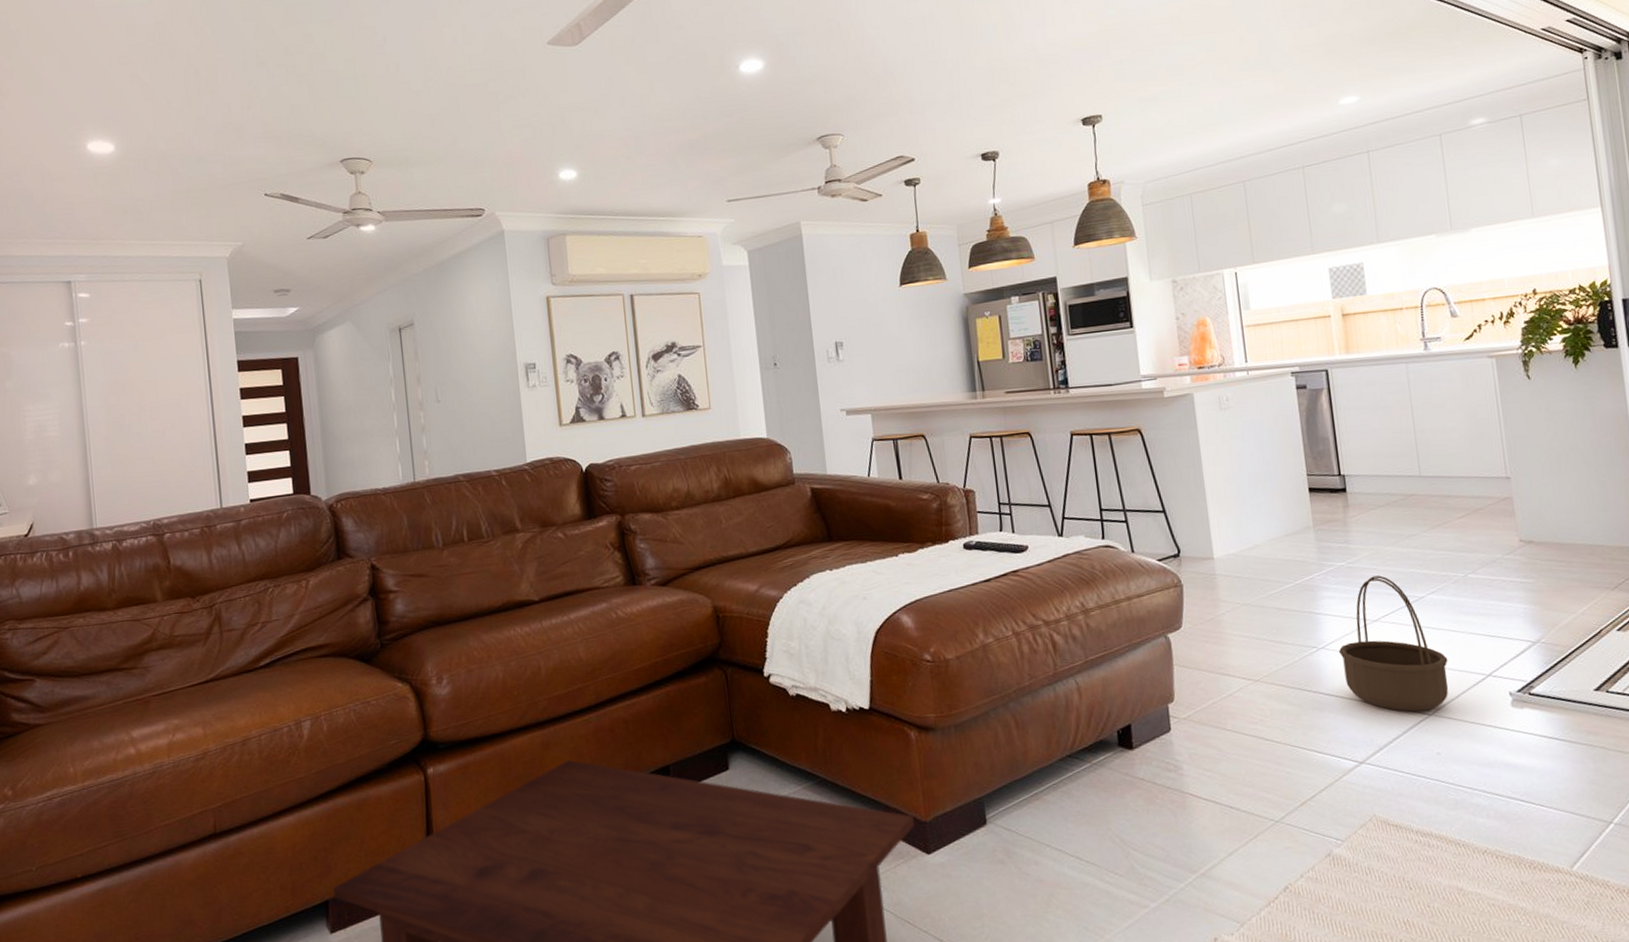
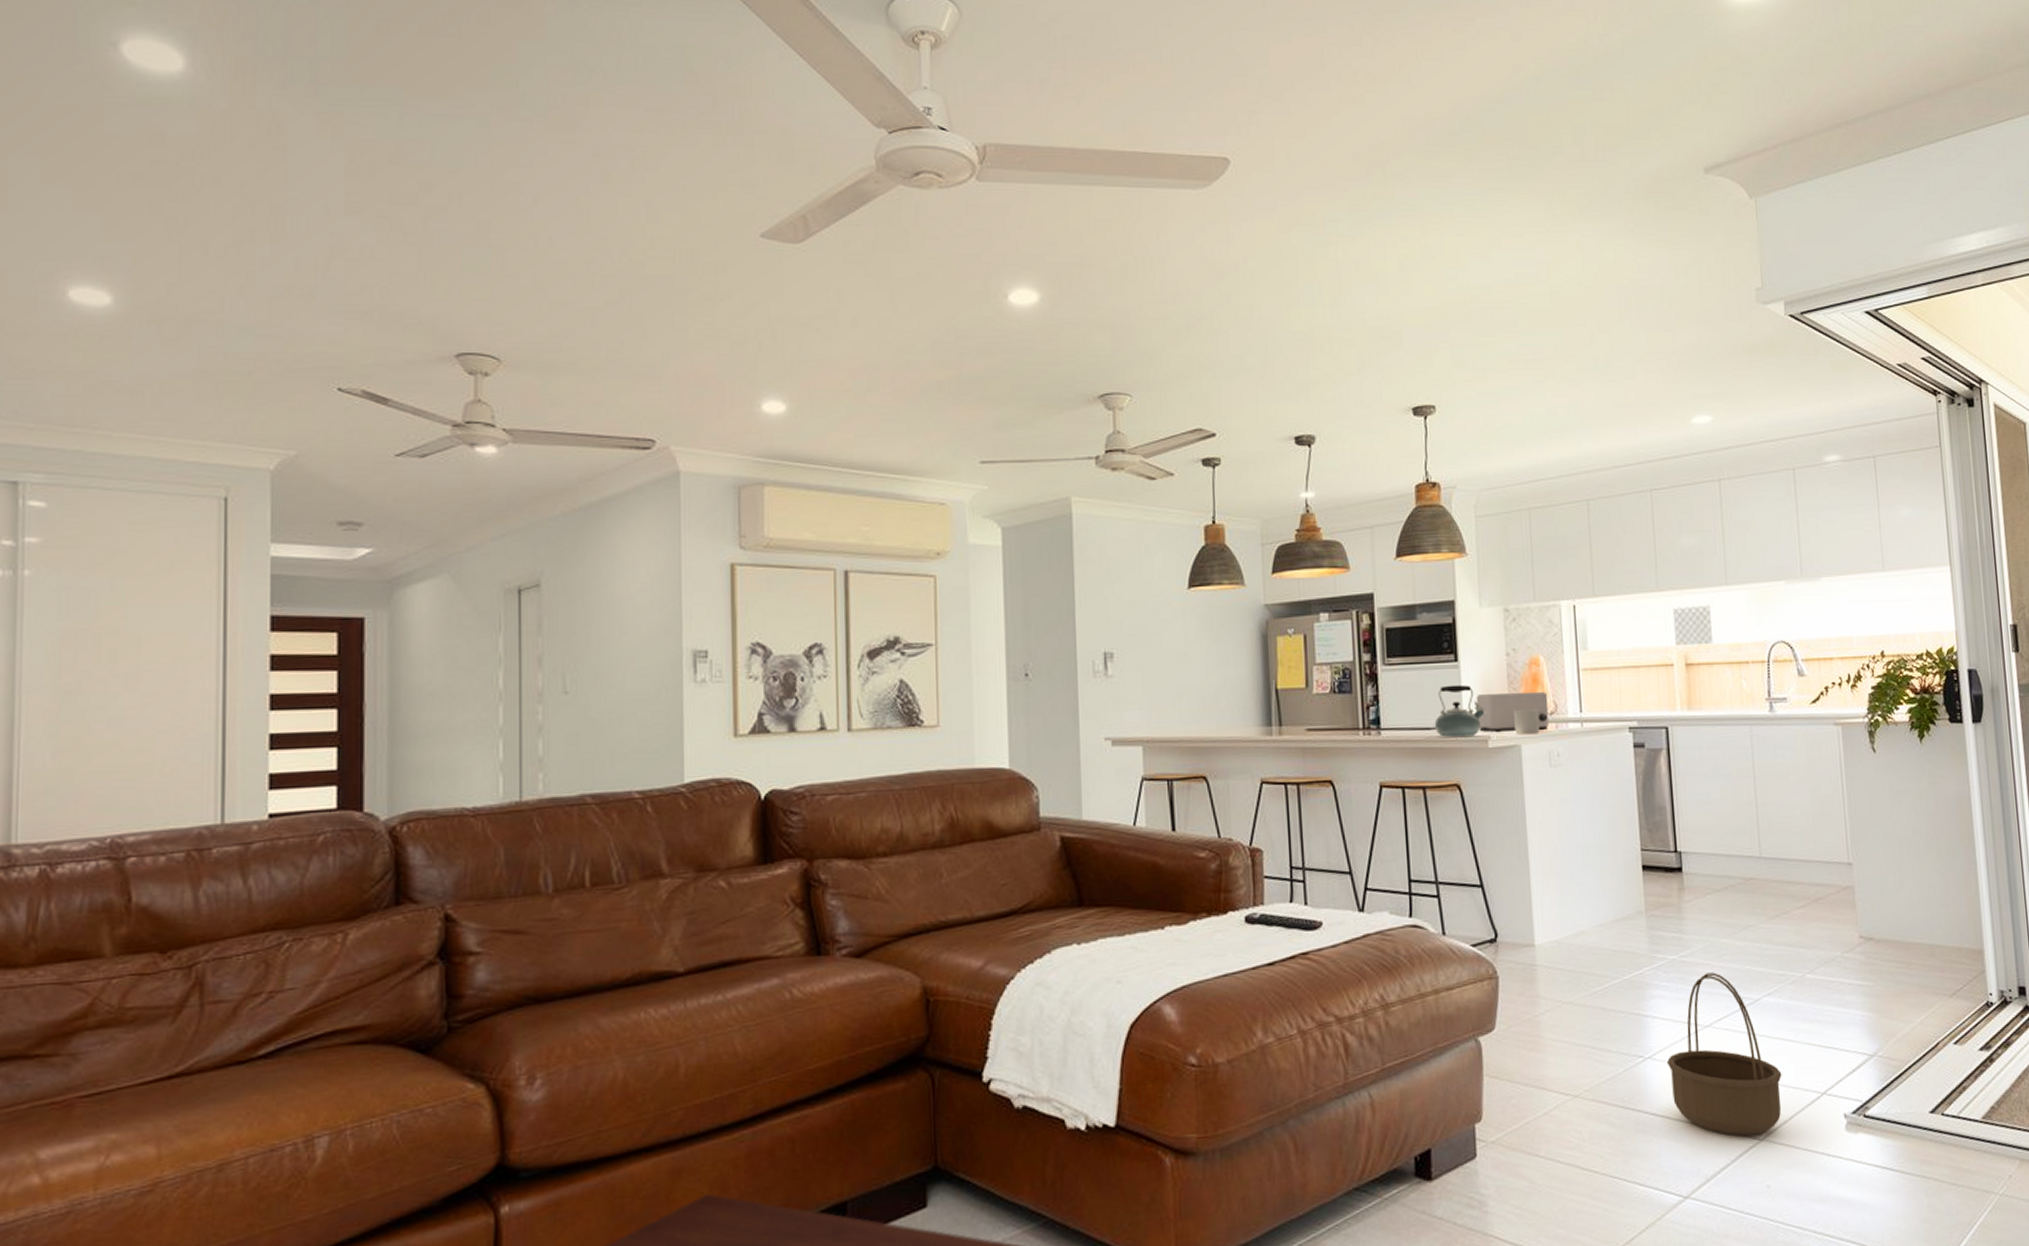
kettle: none [1115,346,1162,391] -> present [1434,684,1487,738]
toaster: none [1151,348,1218,385] -> present [1476,692,1550,733]
mug: none [1185,363,1210,386] -> present [1514,710,1540,735]

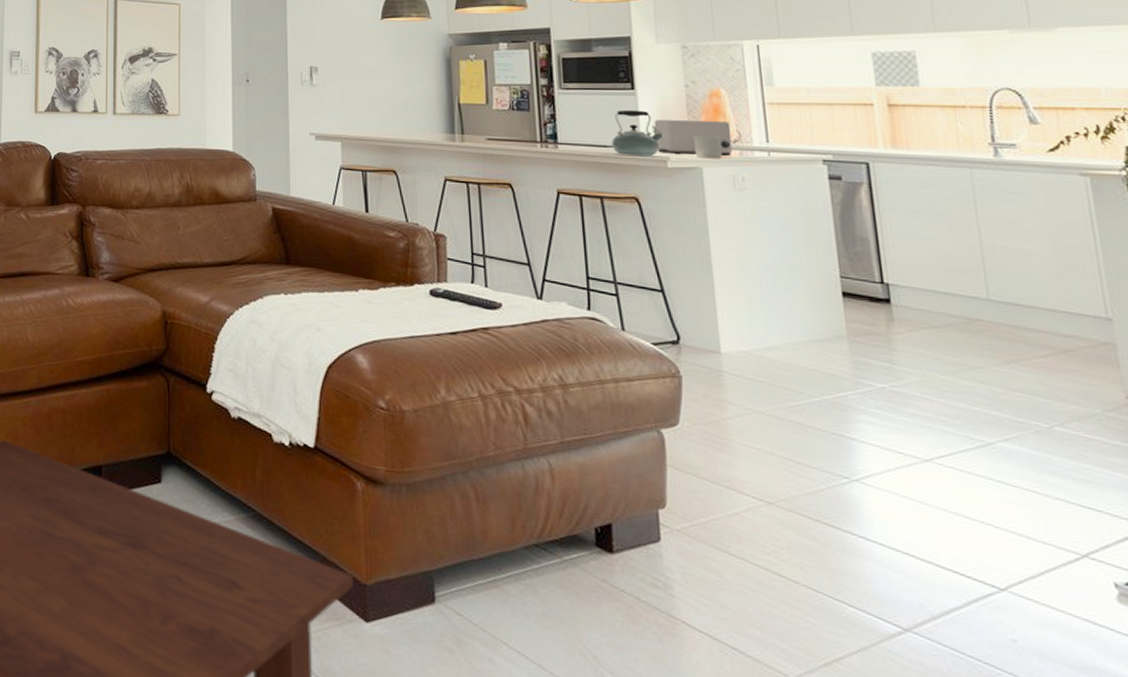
basket: present [1667,972,1782,1137] -> none [878,407,1028,584]

